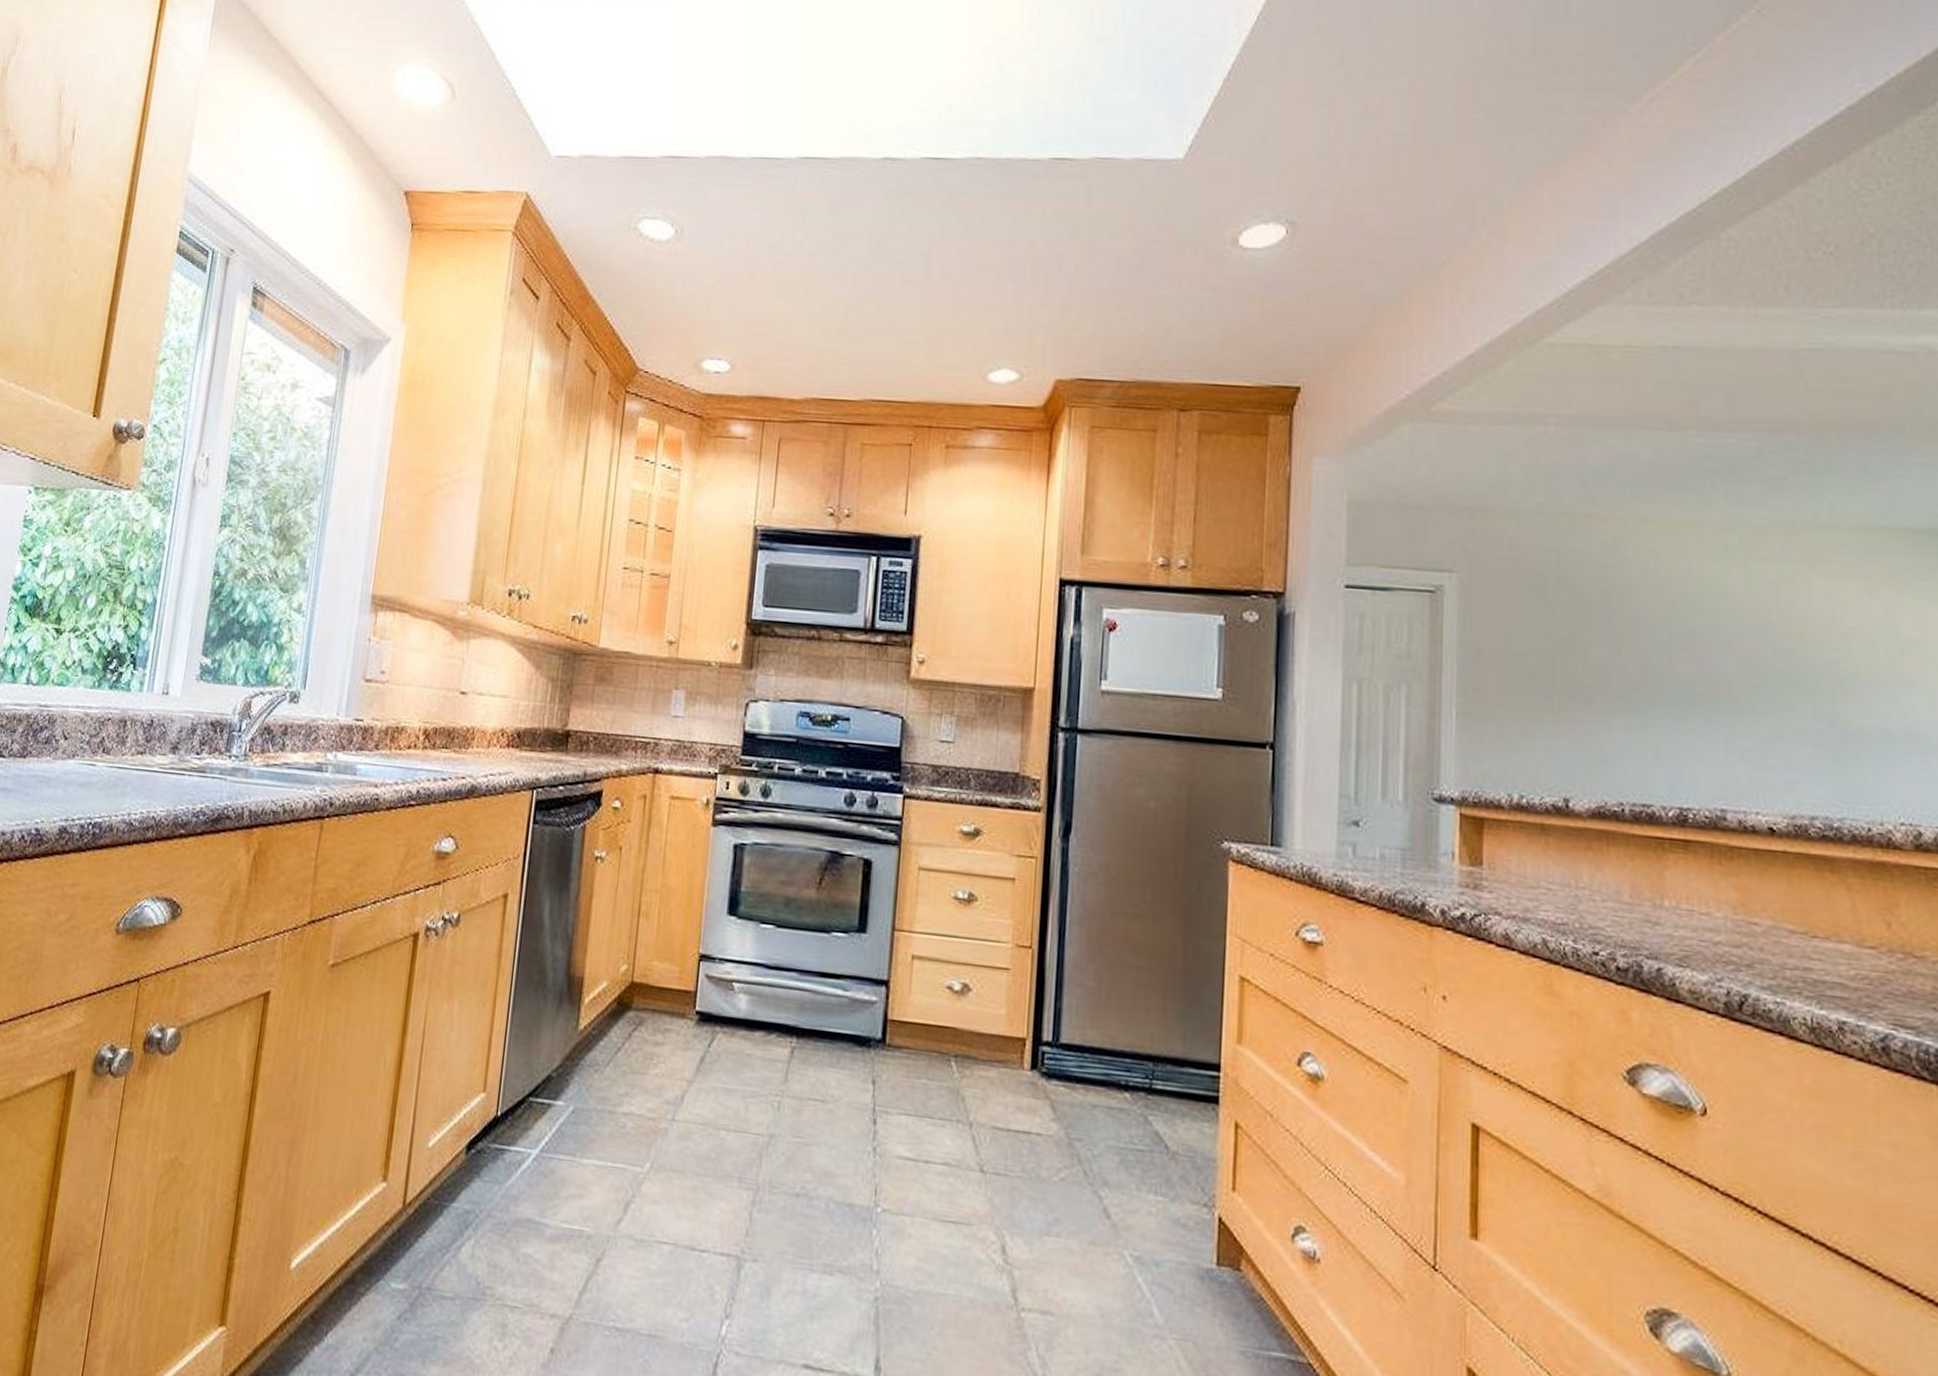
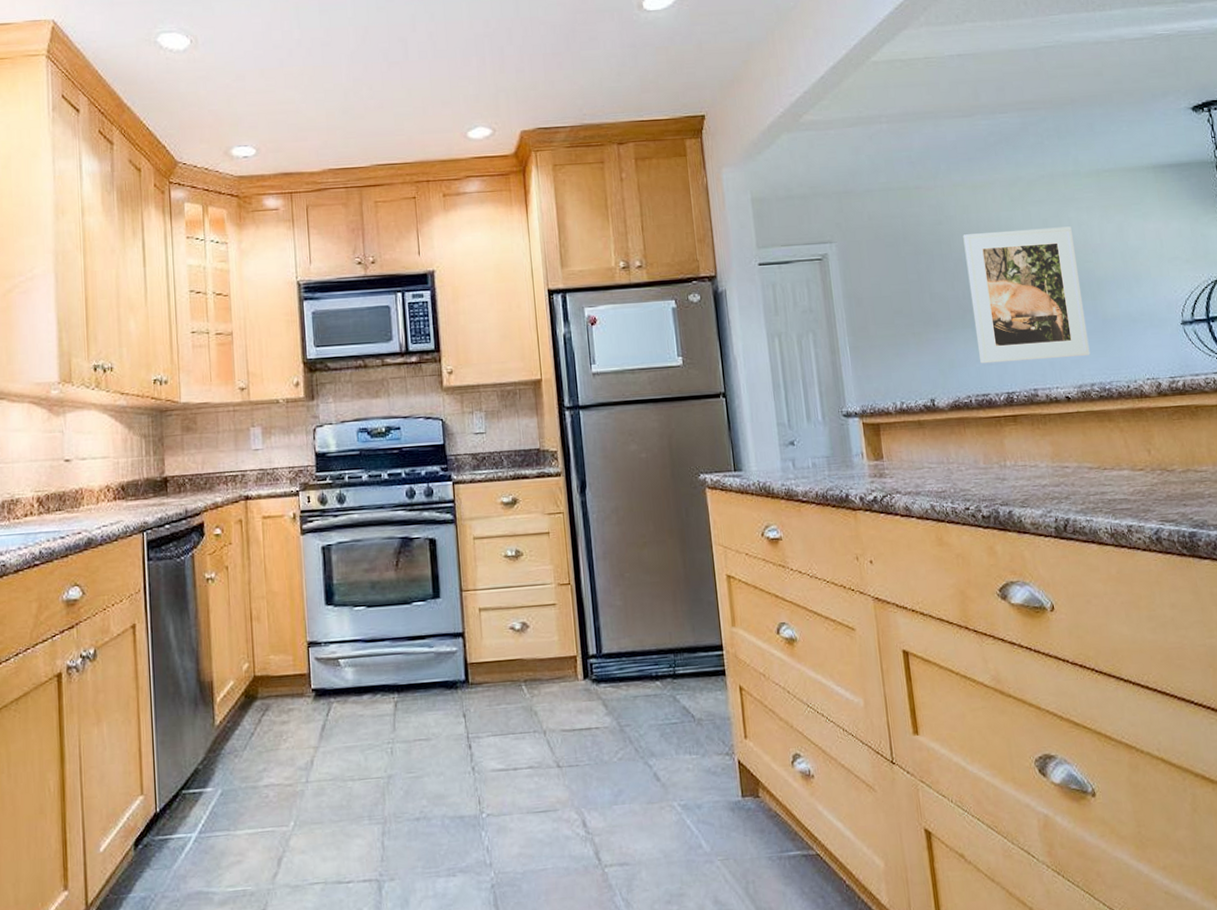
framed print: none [1644,587,1816,777] -> present [963,226,1091,364]

